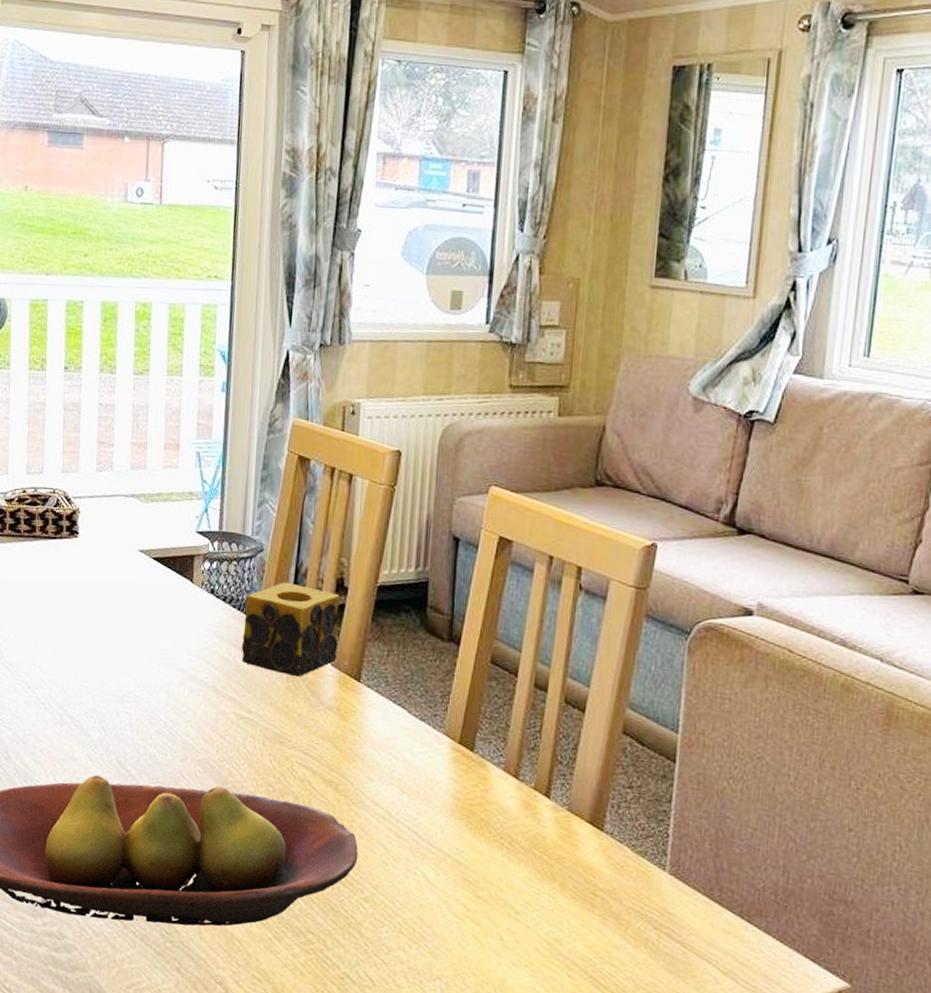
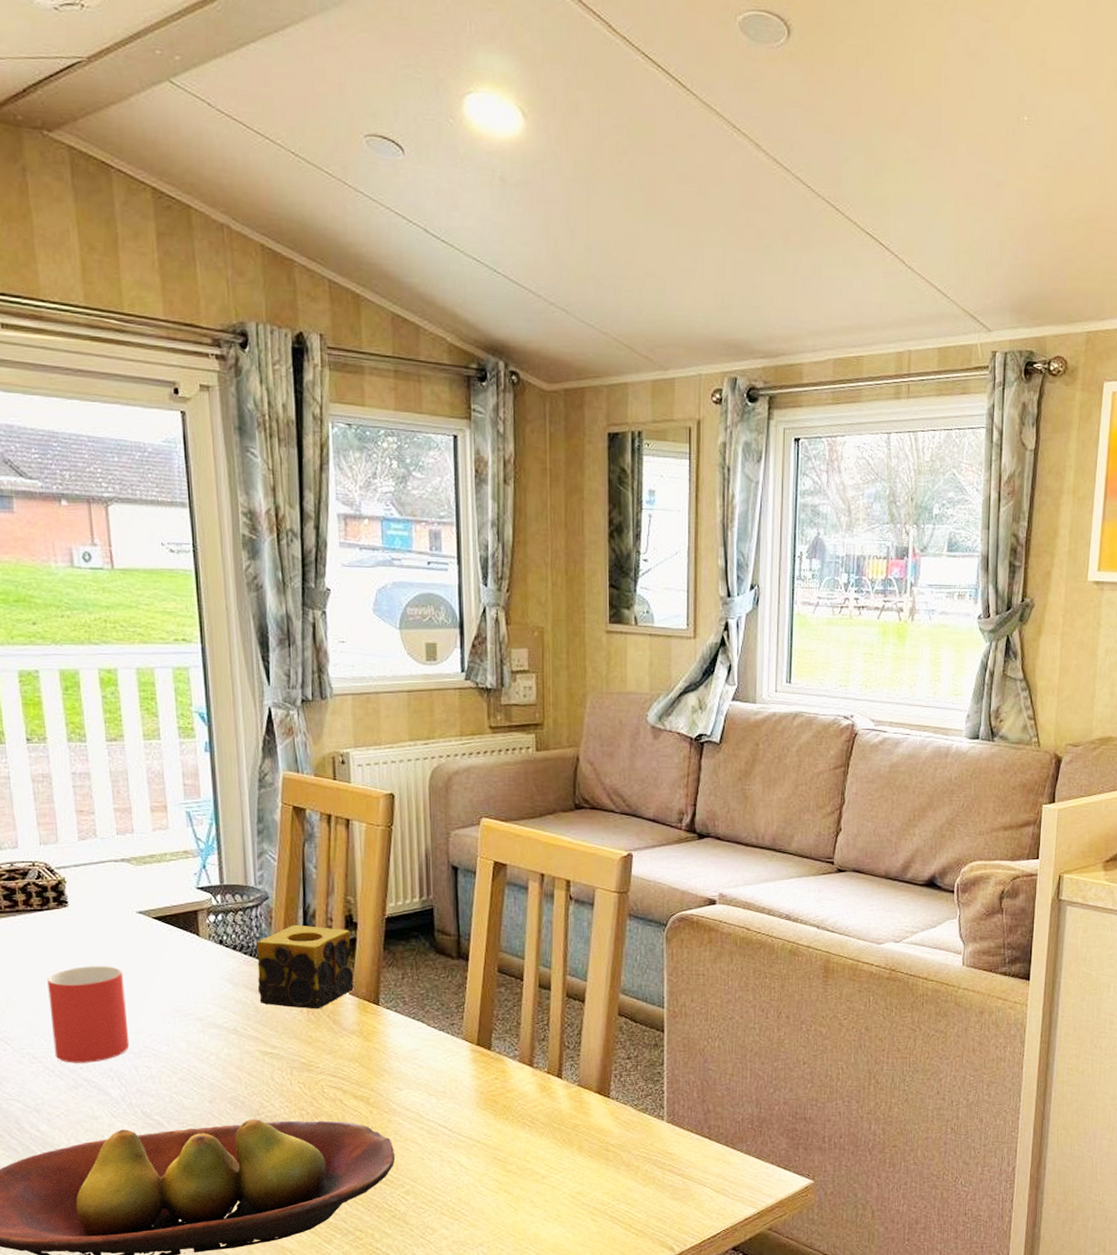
mug: none [47,600,119,701] -> present [47,966,130,1063]

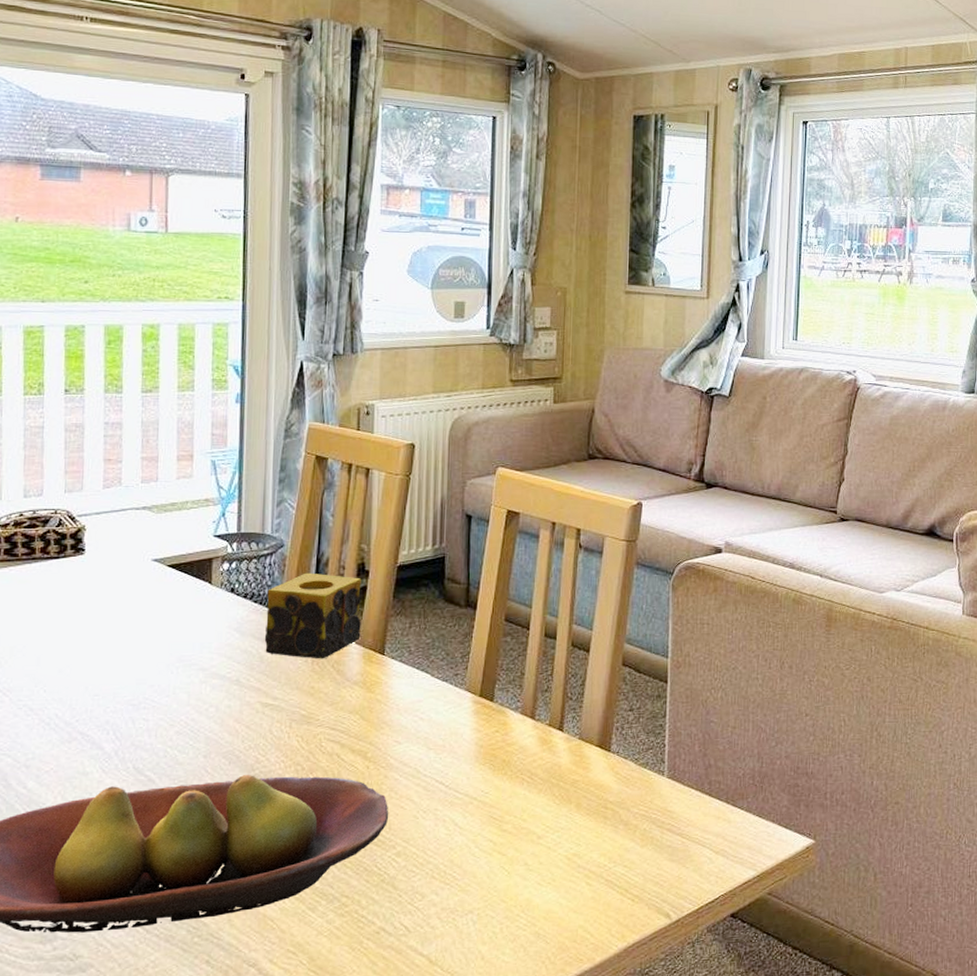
mug: present [47,966,130,1063] -> none [52,614,132,716]

